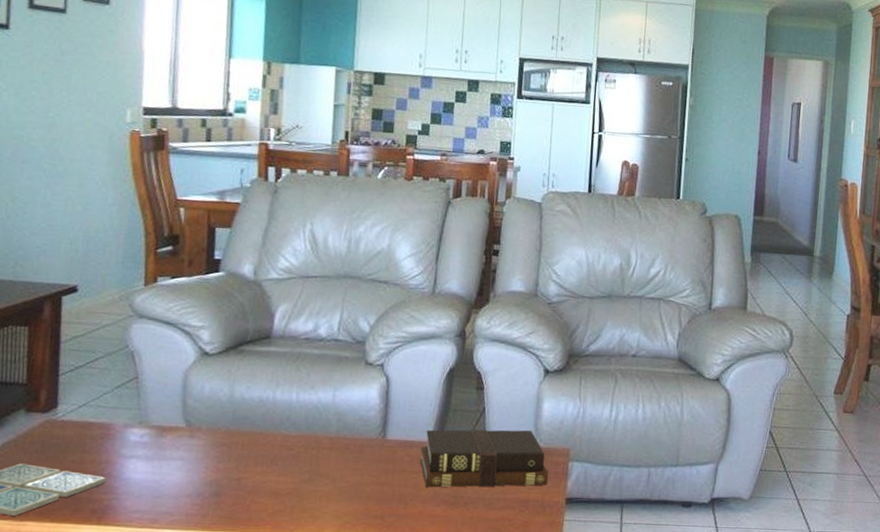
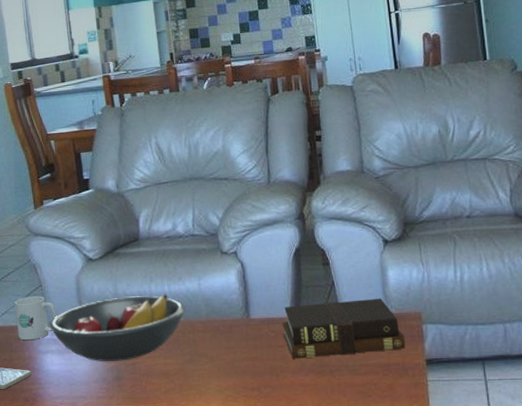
mug: none [96,388,153,442] -> present [14,296,57,341]
fruit bowl: none [140,401,313,474] -> present [49,294,185,361]

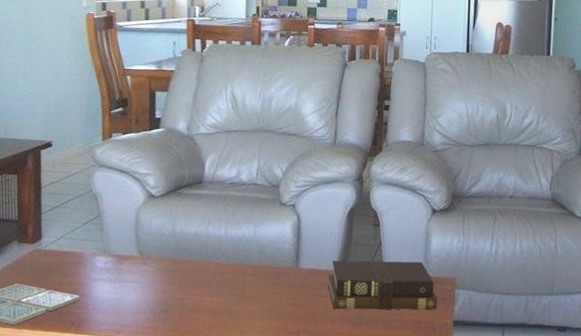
mug: present [14,296,57,341] -> none [71,224,113,267]
fruit bowl: present [49,294,185,361] -> none [104,235,239,295]

